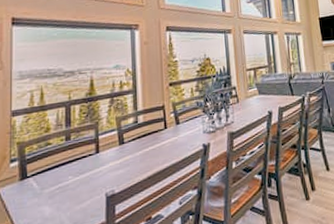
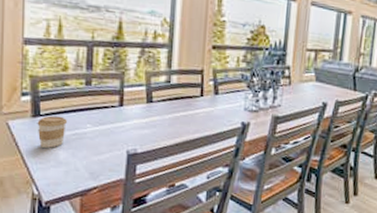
coffee cup: none [24,174,52,208] -> present [37,115,68,148]

